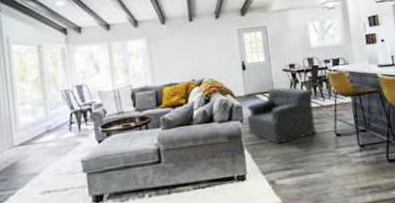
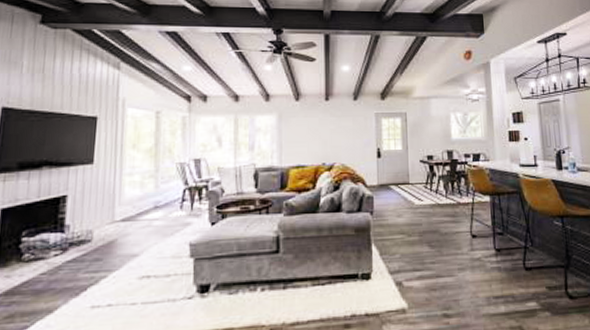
armchair: present [247,87,317,145] -> none [378,179,452,242]

